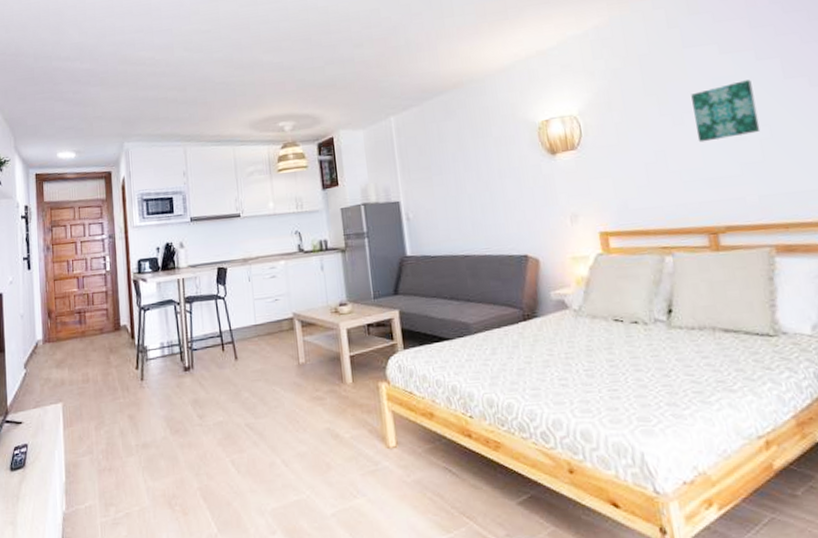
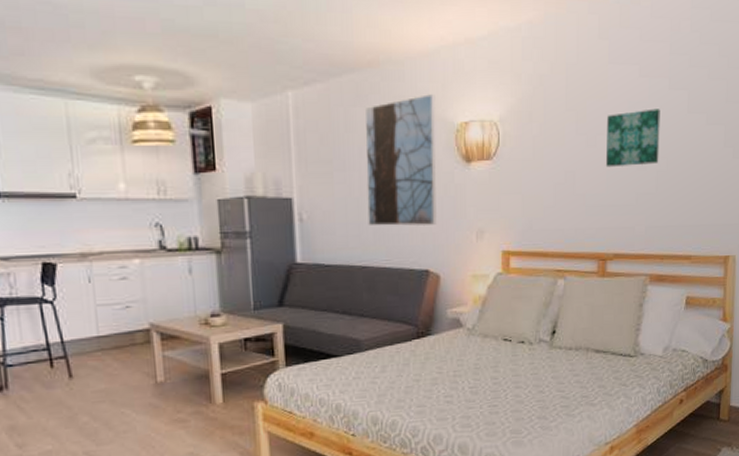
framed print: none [455,101,530,219] -> present [365,94,437,226]

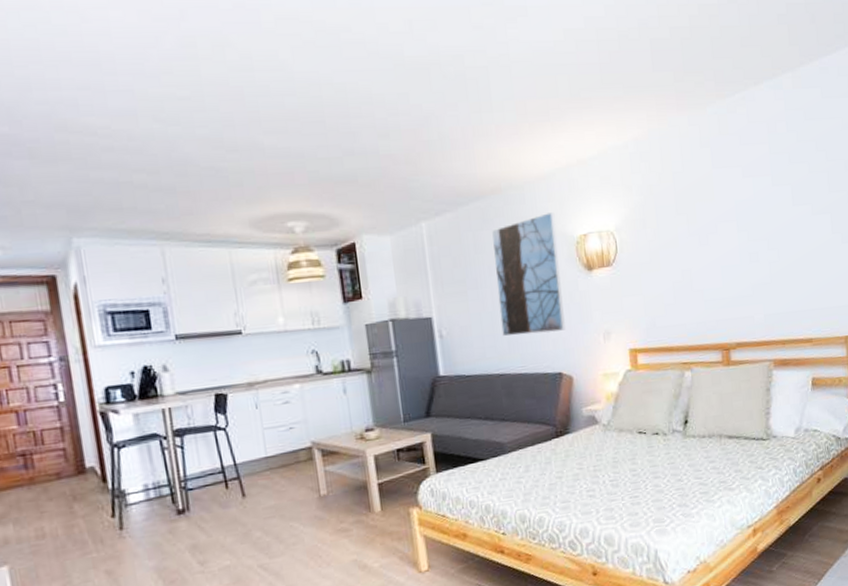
wall art: present [605,109,660,168] -> none [716,204,771,263]

